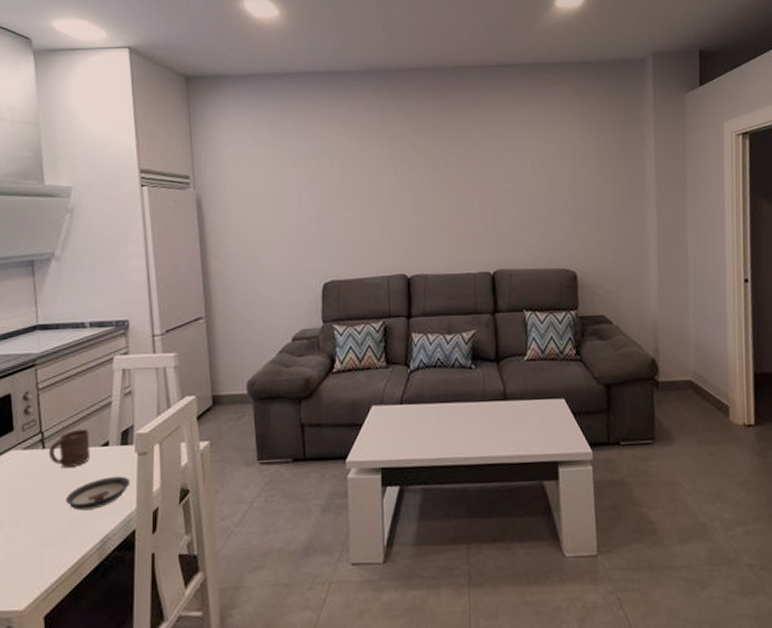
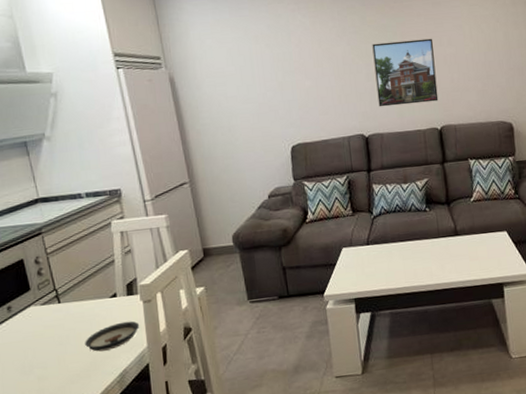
cup: present [48,428,90,469] -> none [64,284,101,318]
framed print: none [422,171,493,245] -> present [372,38,439,107]

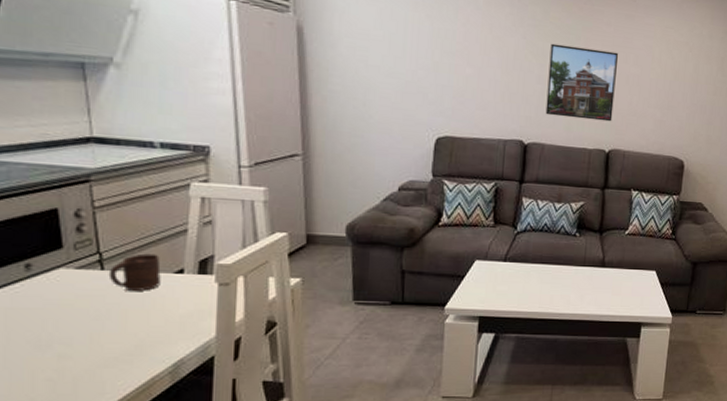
cup: none [64,284,101,318] -> present [108,253,161,292]
saucer: present [85,321,140,352] -> none [131,304,210,334]

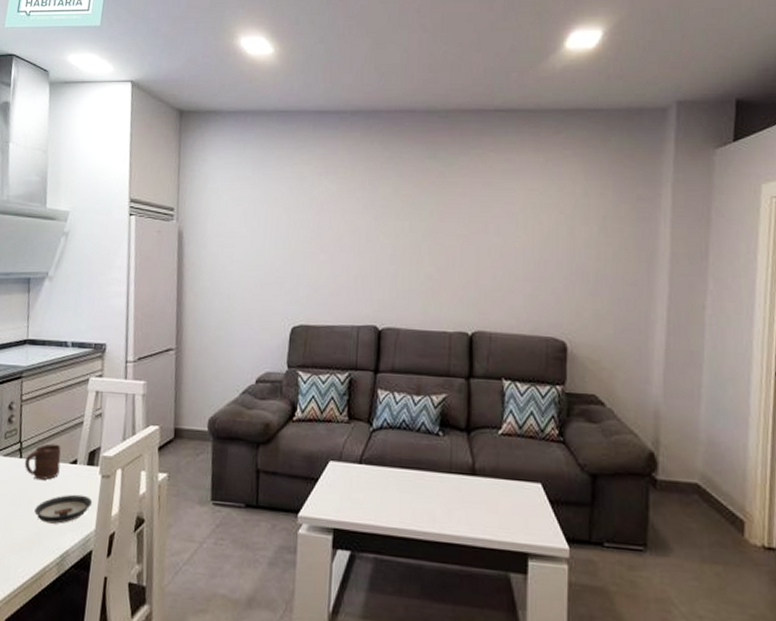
saucer: none [131,304,210,334] -> present [34,494,93,524]
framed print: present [545,43,619,122] -> none [400,221,477,300]

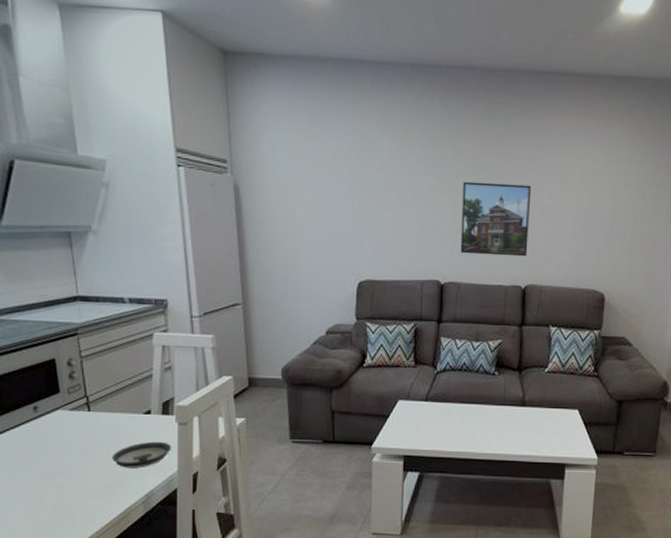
cup: present [24,443,61,481] -> none [94,396,133,431]
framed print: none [400,221,477,300] -> present [460,181,532,257]

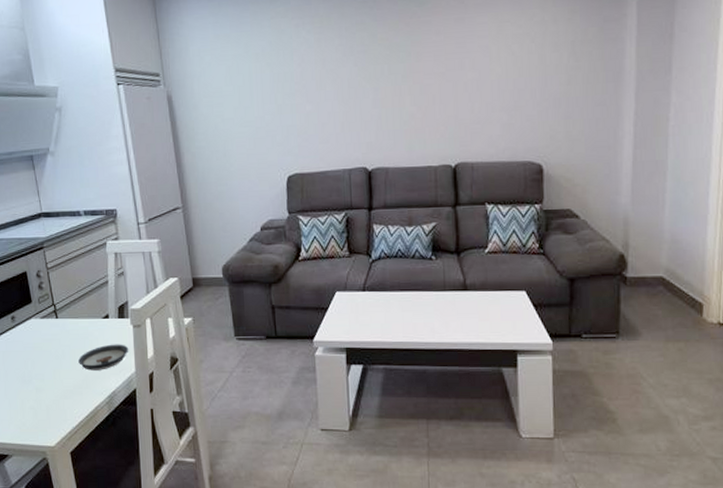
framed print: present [460,181,532,257] -> none [382,60,455,138]

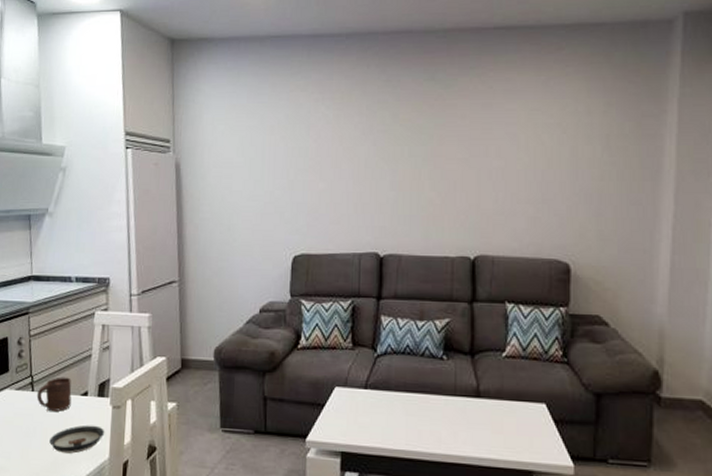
cup: none [61,303,94,336] -> present [36,377,72,413]

